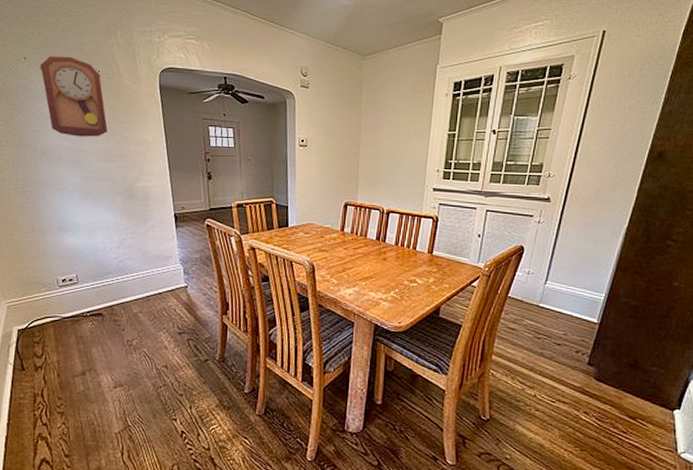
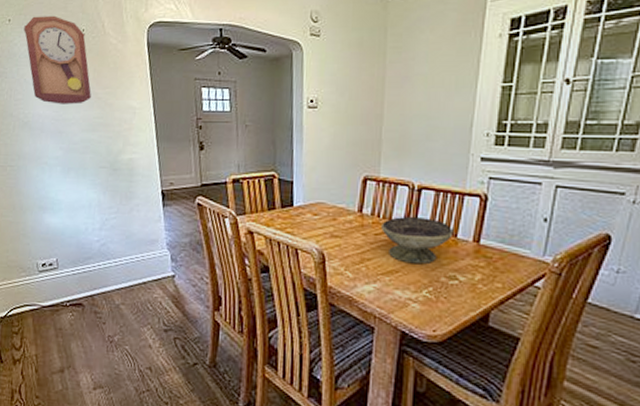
decorative bowl: none [359,233,414,272] -> present [381,216,454,265]

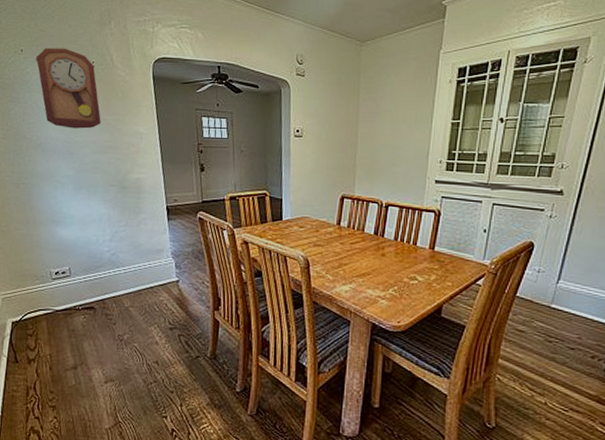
decorative bowl: present [381,216,454,265] -> none [356,228,414,268]

